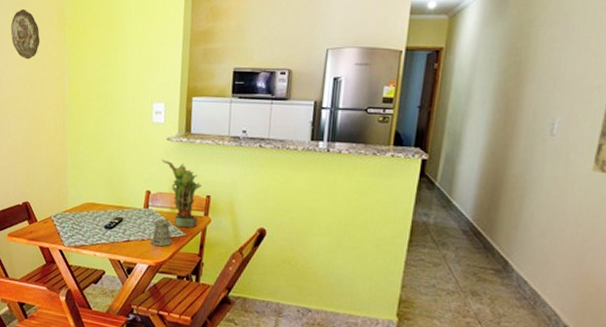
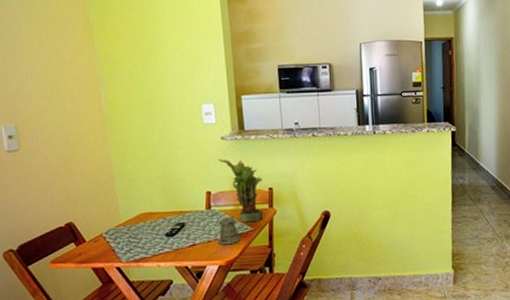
decorative plate: present [10,8,41,60] -> none [26,17,65,71]

